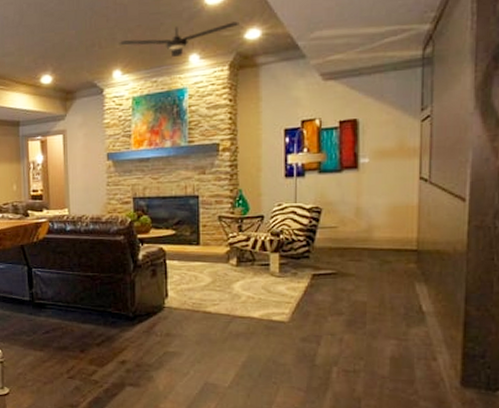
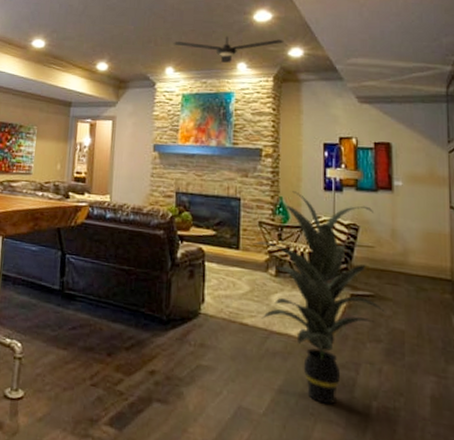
indoor plant: none [213,182,349,373] -> present [252,191,387,405]

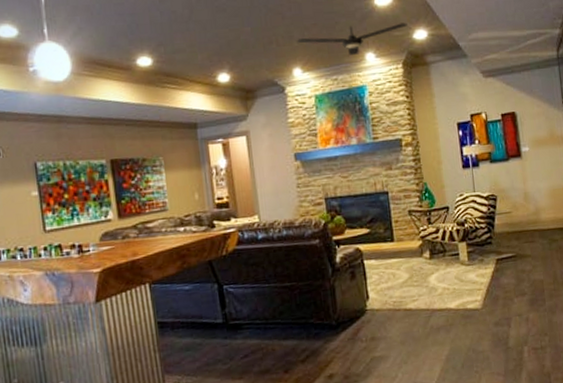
indoor plant: present [252,191,387,405] -> none [405,174,528,361]

